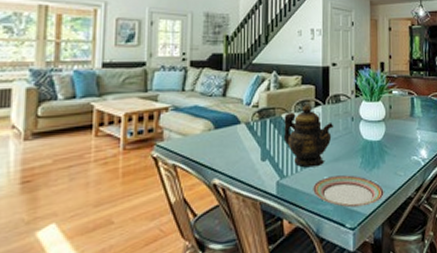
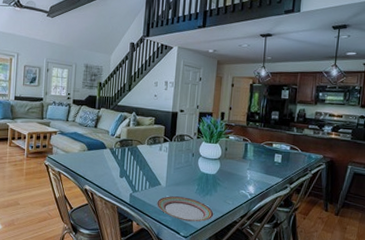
teapot: present [283,103,334,168] -> none [137,139,178,188]

